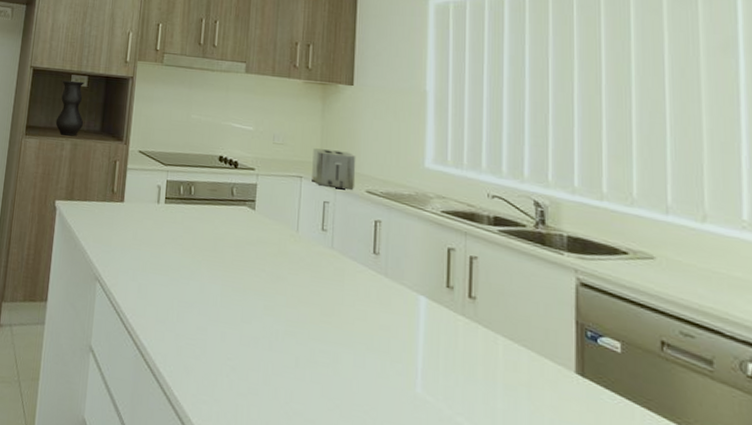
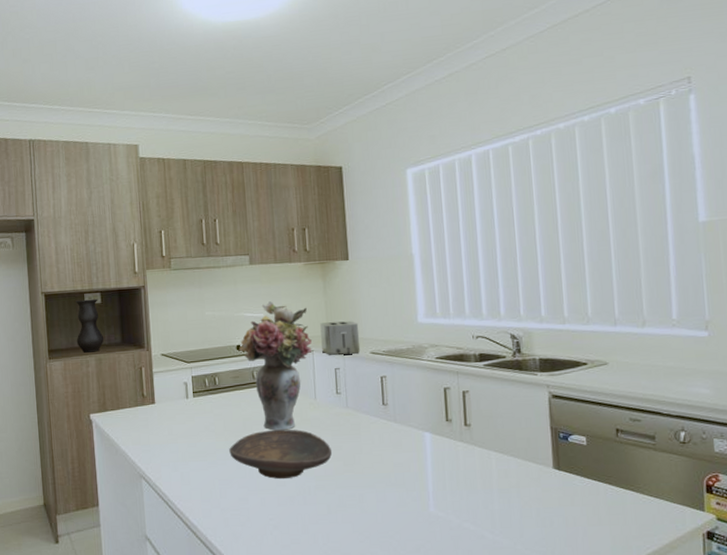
decorative bowl: none [194,255,308,317] -> present [229,429,332,480]
flower arrangement: none [220,115,301,260] -> present [238,301,312,431]

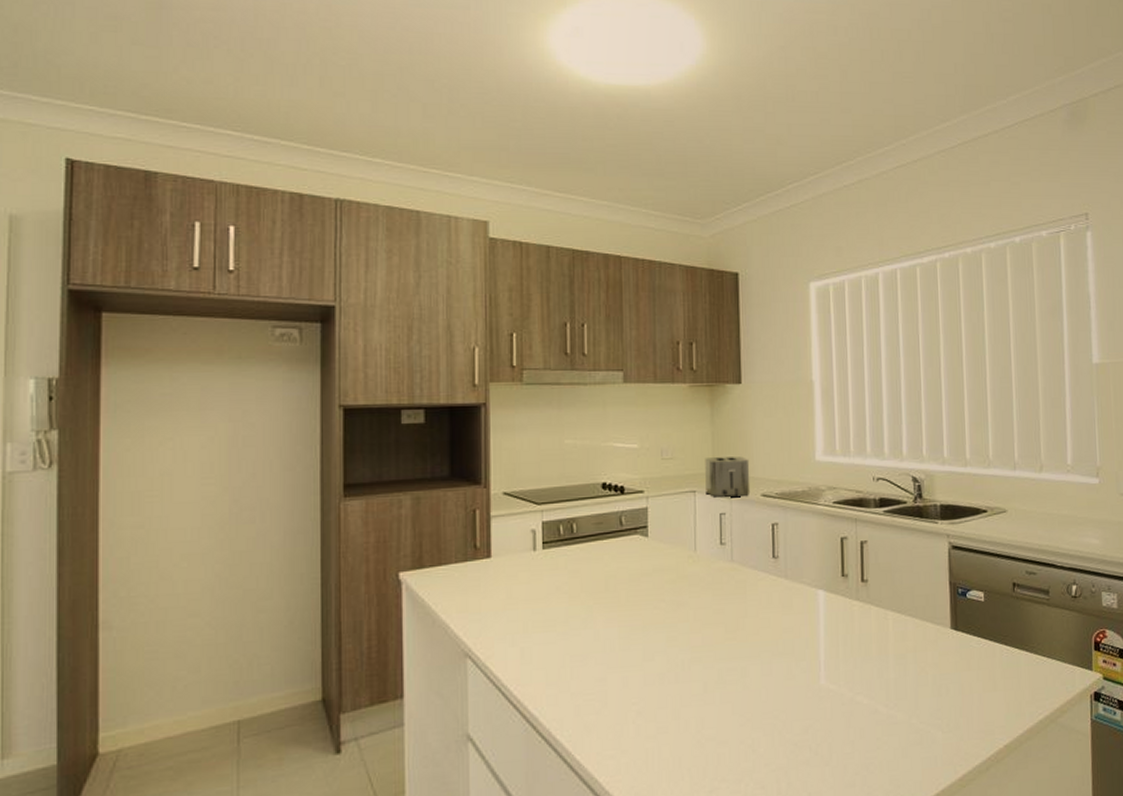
vase: present [76,298,104,353] -> none [386,417,426,489]
decorative bowl: present [229,429,332,480] -> none [586,588,711,652]
flower arrangement: present [238,301,312,431] -> none [604,429,694,591]

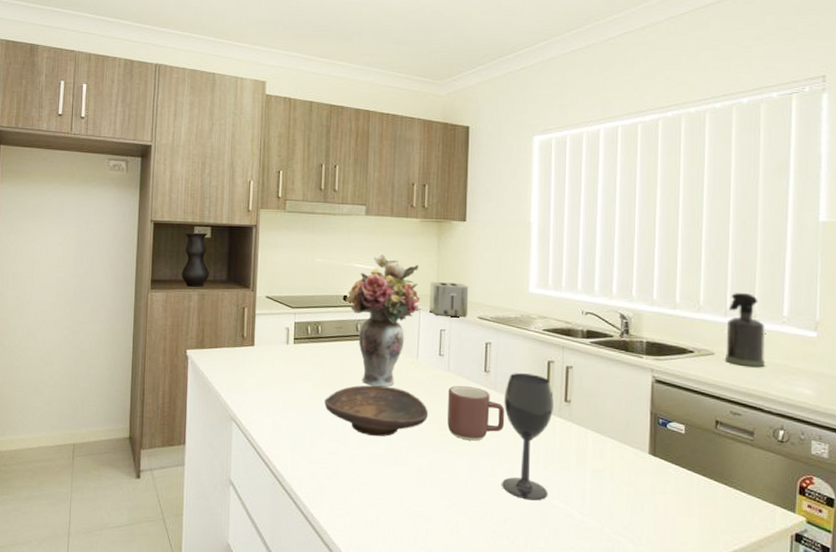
vase: none [386,417,426,489] -> present [181,232,210,287]
decorative bowl: none [586,588,711,652] -> present [324,385,428,437]
flower arrangement: none [604,429,694,591] -> present [345,254,420,387]
mug: none [733,576,799,642] -> present [447,385,505,441]
wine glass: none [796,554,851,701] -> present [502,373,553,501]
spray bottle: none [1016,443,1054,522] -> present [725,293,765,368]

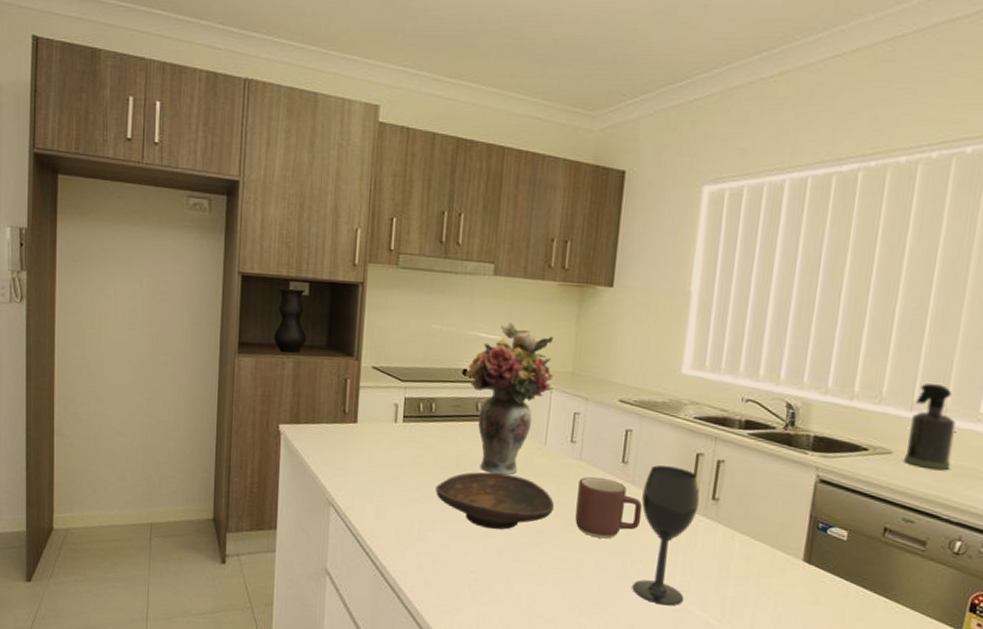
toaster: present [429,282,469,318] -> none [563,357,611,401]

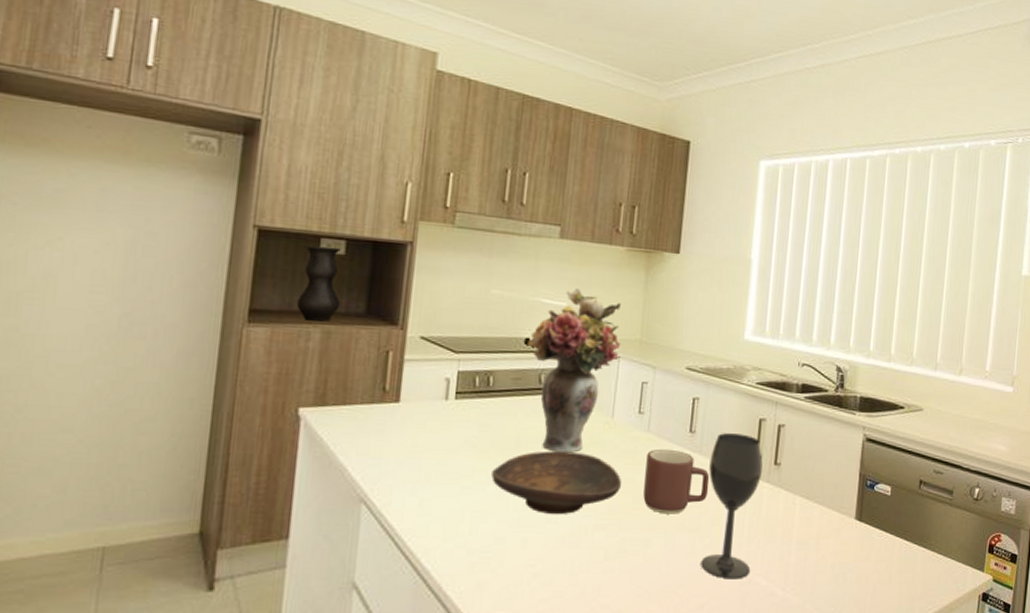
spray bottle: present [904,383,956,471] -> none [933,346,970,424]

